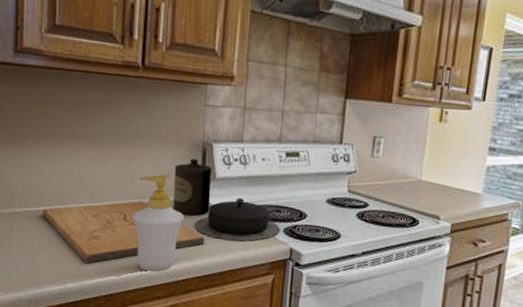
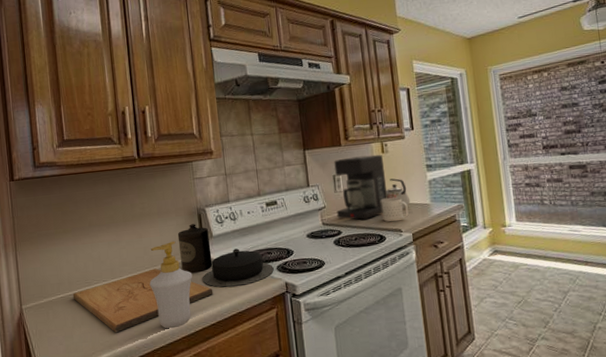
coffee maker: none [367,118,439,196] -> present [334,154,388,220]
mug: none [421,176,455,207] -> present [380,197,409,222]
kettle: none [432,155,460,194] -> present [386,178,411,210]

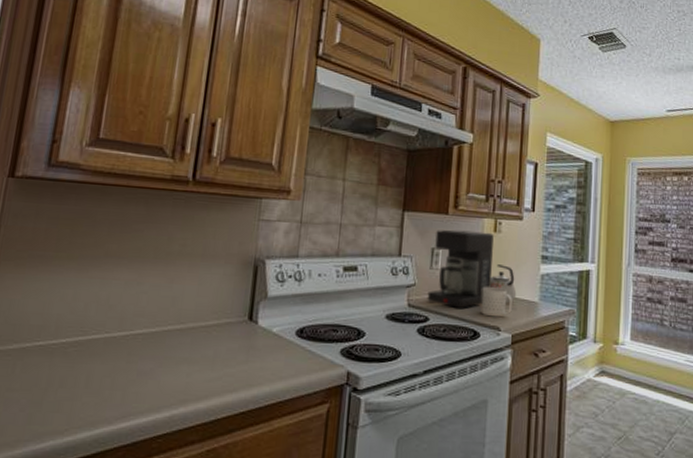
cutting board: present [72,268,214,333] -> none [56,326,252,406]
soap bottle: present [149,240,193,329] -> none [168,294,230,411]
canister: present [177,224,213,273] -> none [217,277,263,340]
cooking pot: present [202,248,274,287] -> none [240,318,337,367]

